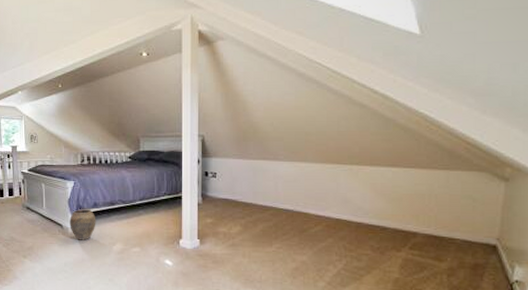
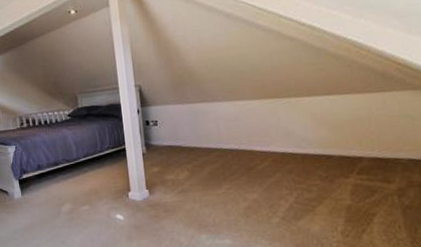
vase: present [70,209,96,240] -> none [14,172,42,205]

